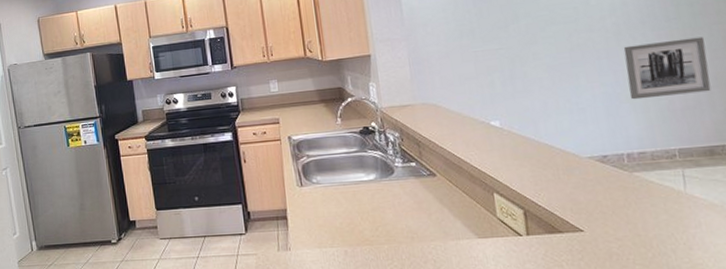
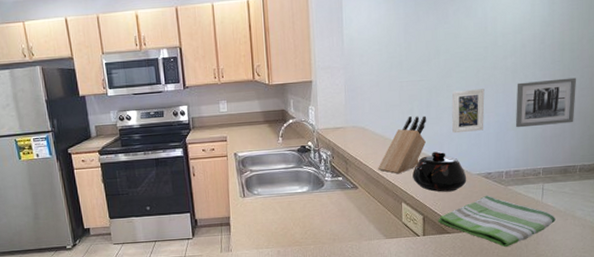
knife block: none [458,88,515,159] -> present [378,115,427,174]
teapot: none [503,130,576,180] -> present [413,151,467,192]
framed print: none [541,55,589,109] -> present [451,89,485,134]
dish towel: none [544,183,711,253] -> present [438,195,556,248]

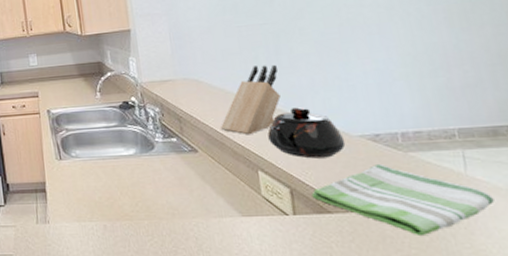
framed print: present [451,89,485,134] -> none [308,30,359,85]
wall art: present [515,77,577,128] -> none [396,11,494,77]

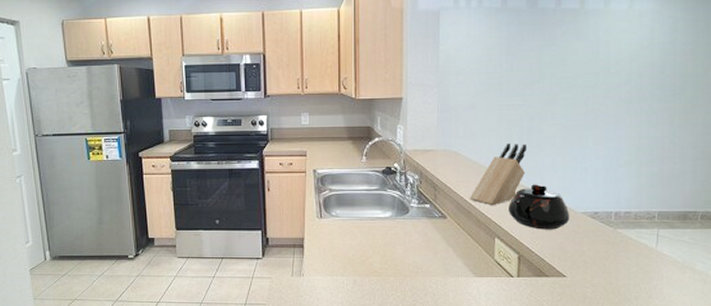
dish towel: present [311,163,495,237] -> none [535,237,672,298]

